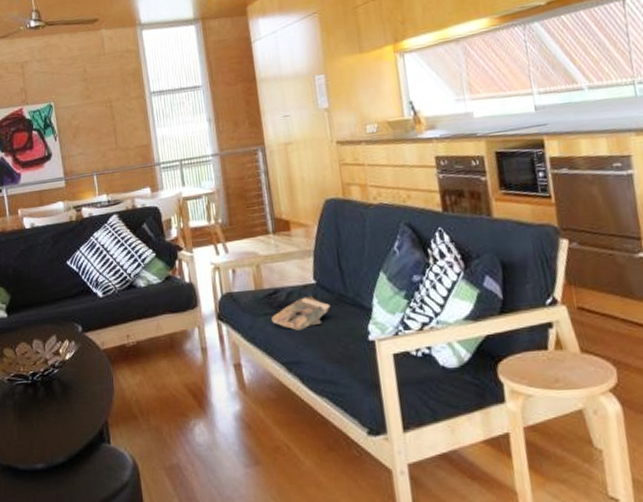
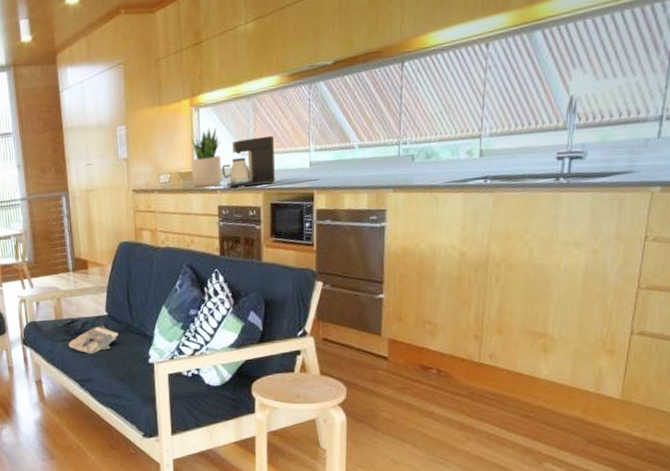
planter: none [398,73,436,139] -> present [191,127,222,189]
coffee maker: none [435,79,497,137] -> present [222,135,275,188]

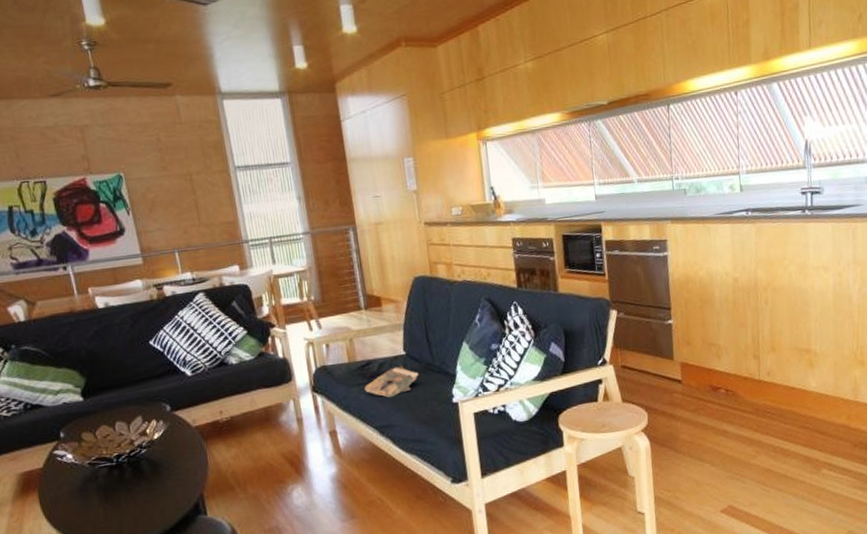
planter: present [191,127,222,189] -> none [481,160,513,222]
coffee maker: present [222,135,275,188] -> none [512,169,565,221]

